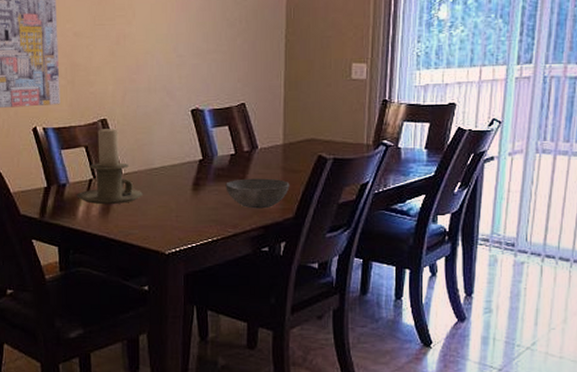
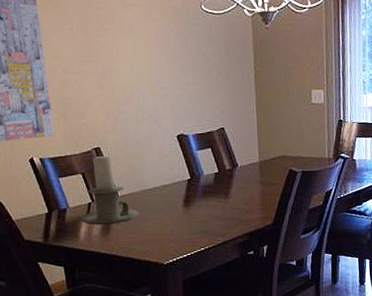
bowl: present [225,178,290,209] -> none [212,192,268,219]

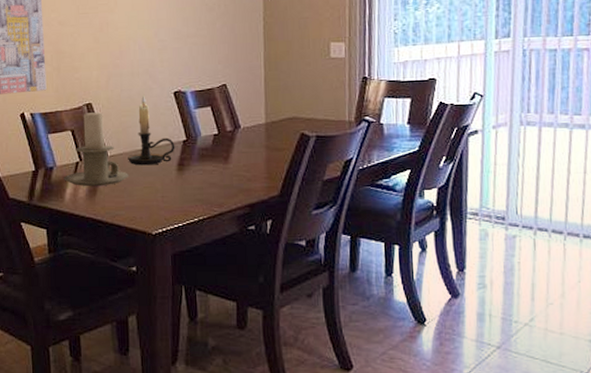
candle holder: none [137,138,181,204] -> present [128,94,175,166]

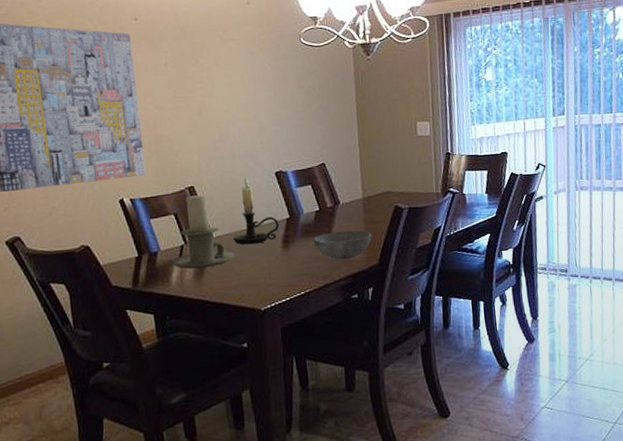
bowl: none [210,157,274,188] -> present [313,230,372,260]

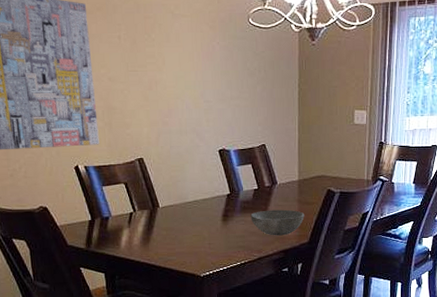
candle holder: present [169,195,236,269] -> none [119,167,180,235]
candle holder: present [233,176,280,245] -> none [178,151,220,216]

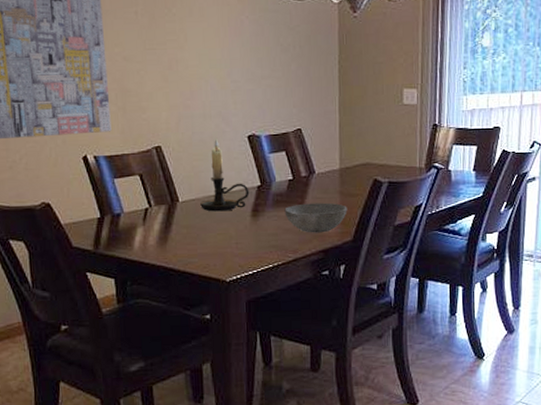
candle holder: none [178,151,220,216] -> present [200,138,250,212]

